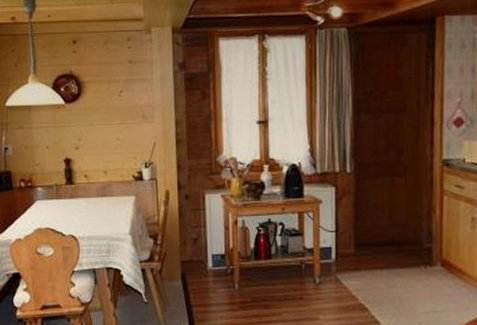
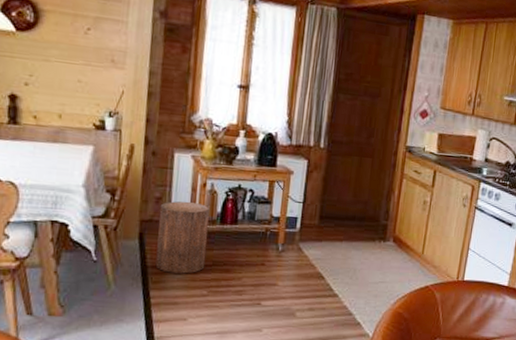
stool: none [197,240,245,311] -> present [155,201,210,274]

